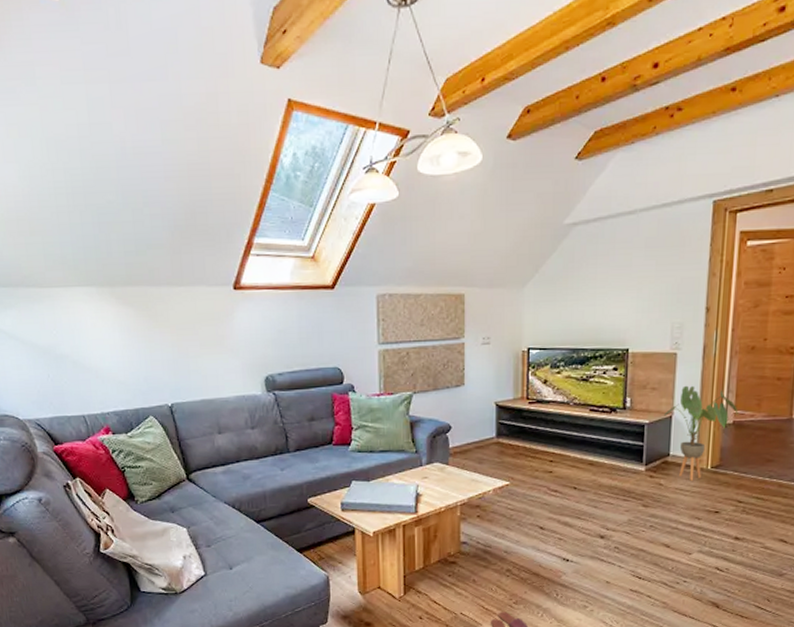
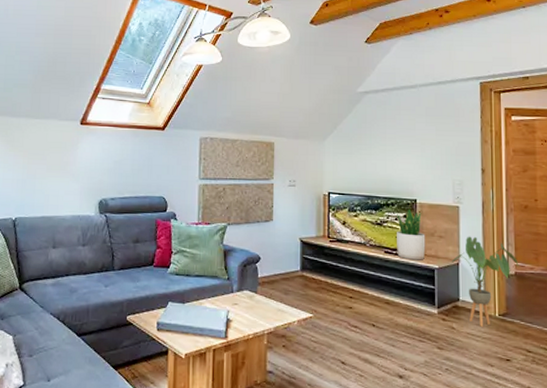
planter: none [604,360,637,417] -> present [395,209,426,260]

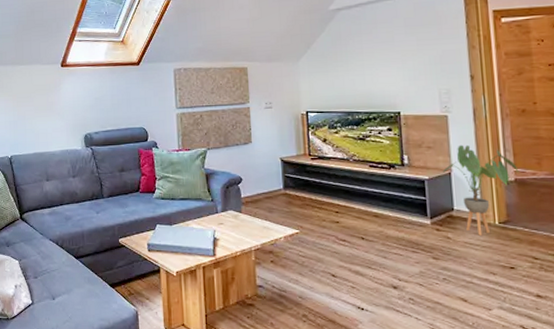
planter: present [395,209,426,260] -> none [378,121,414,172]

